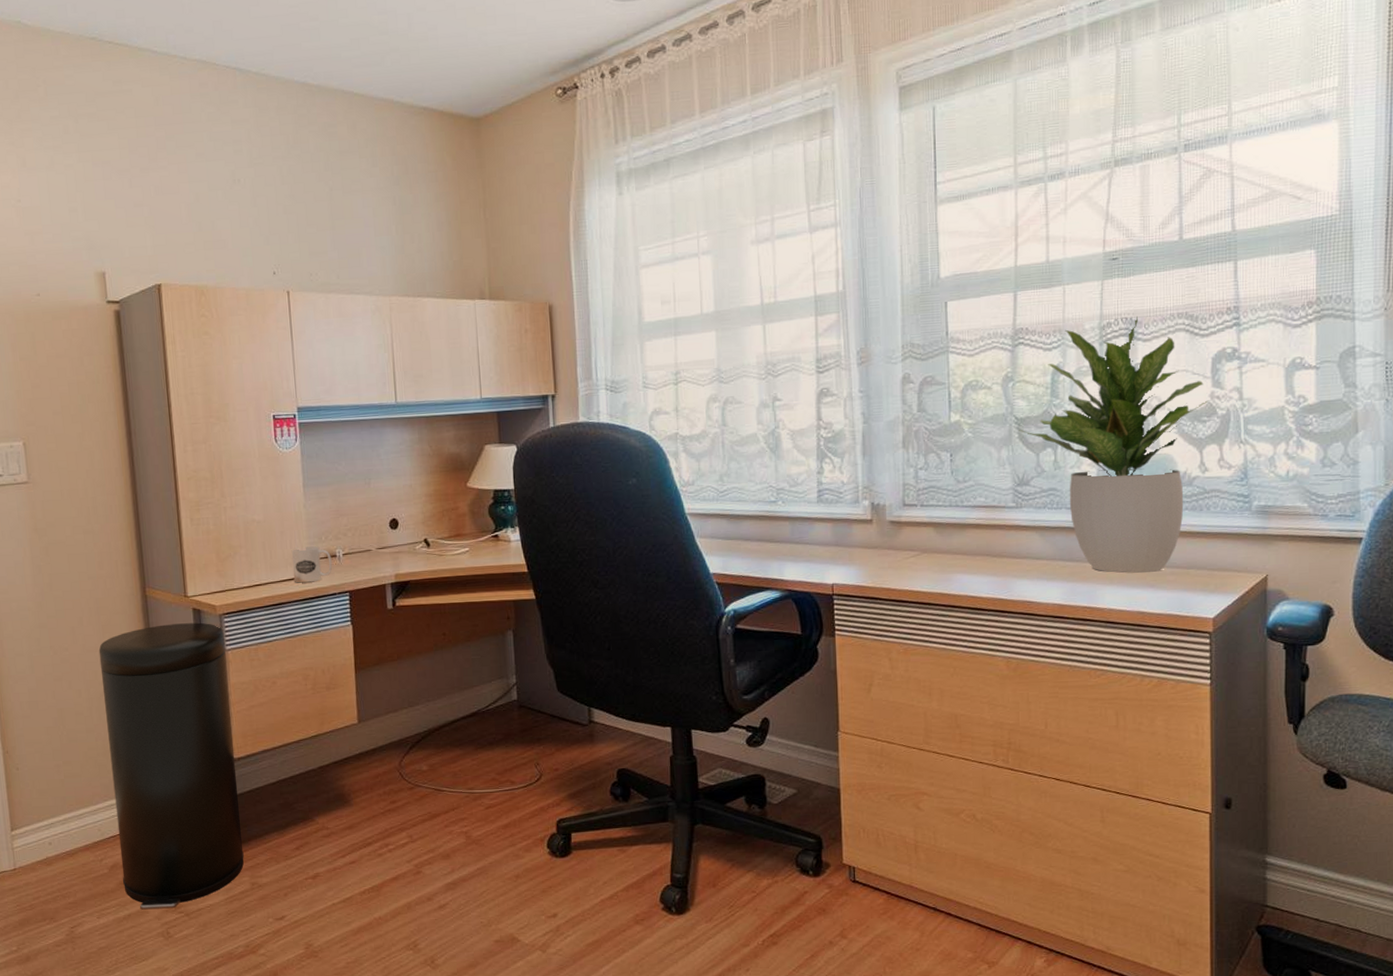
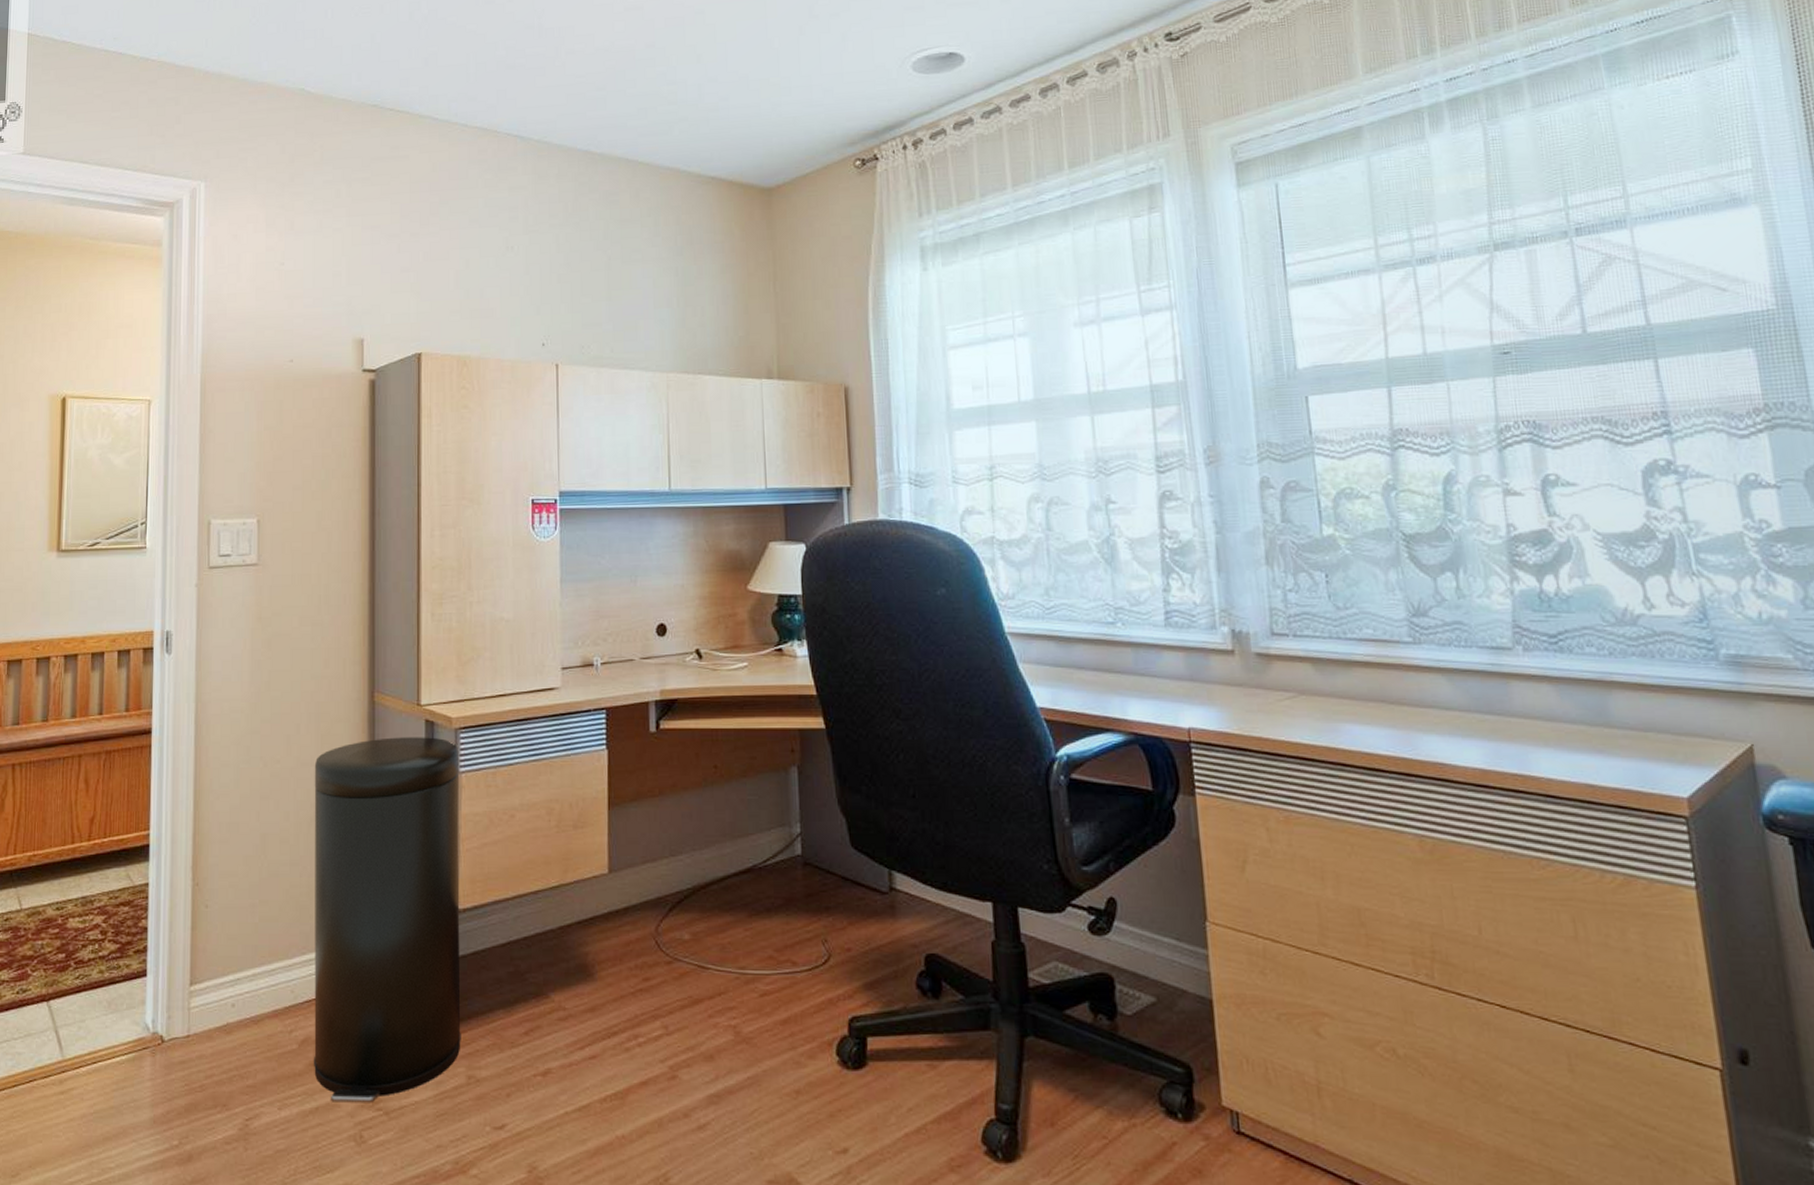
mug: present [291,546,333,583] -> none [542,652,589,695]
potted plant: present [1019,316,1209,574] -> none [1408,419,1645,735]

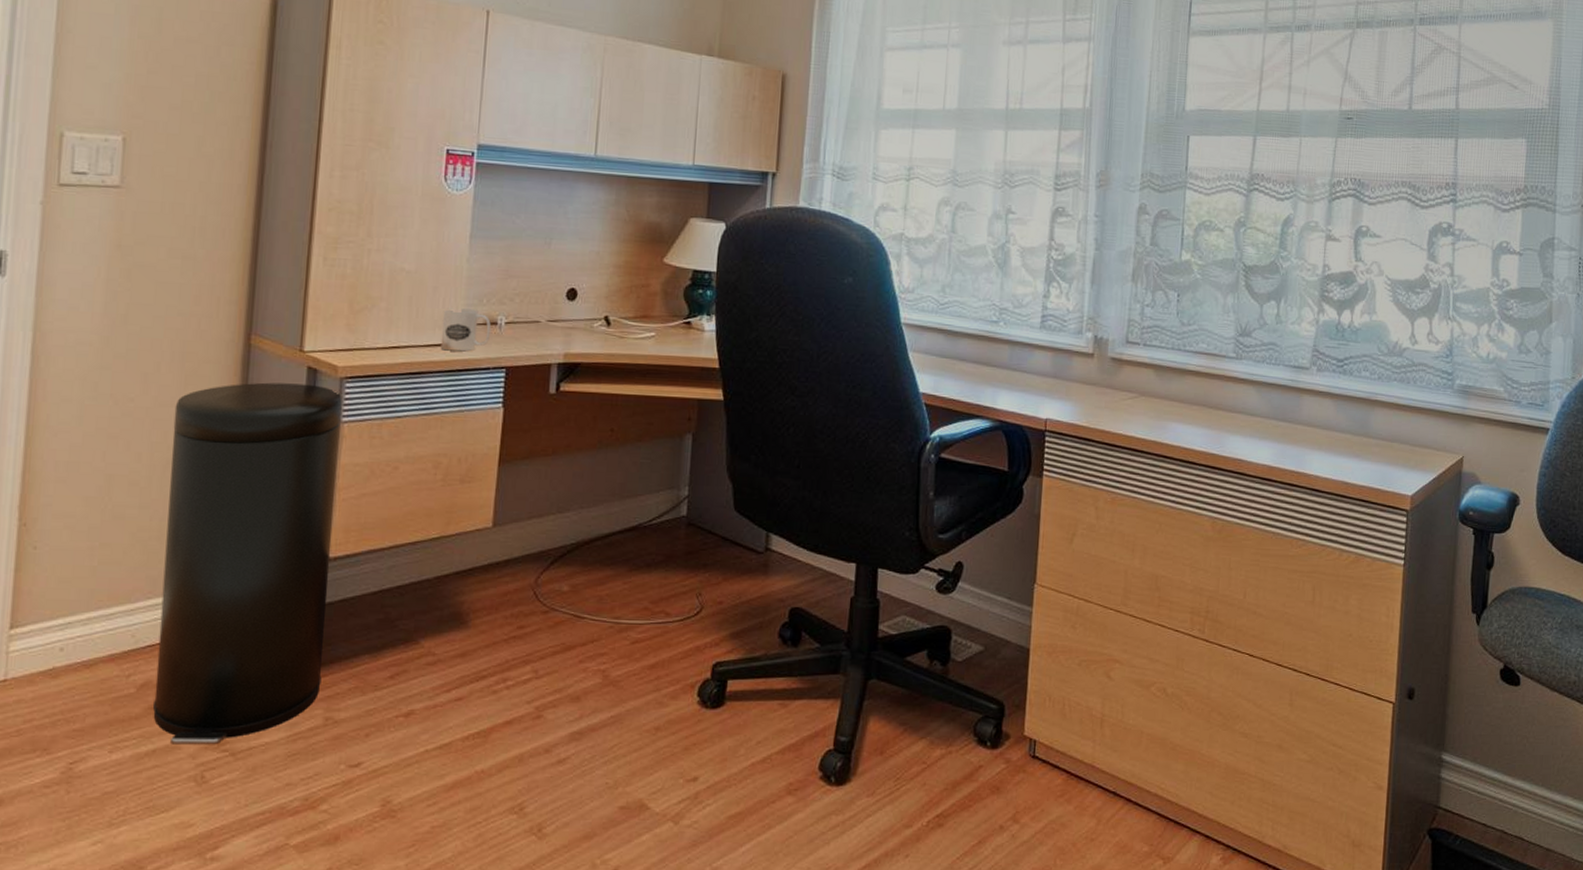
mug: none [542,652,589,695] -> present [440,308,492,352]

